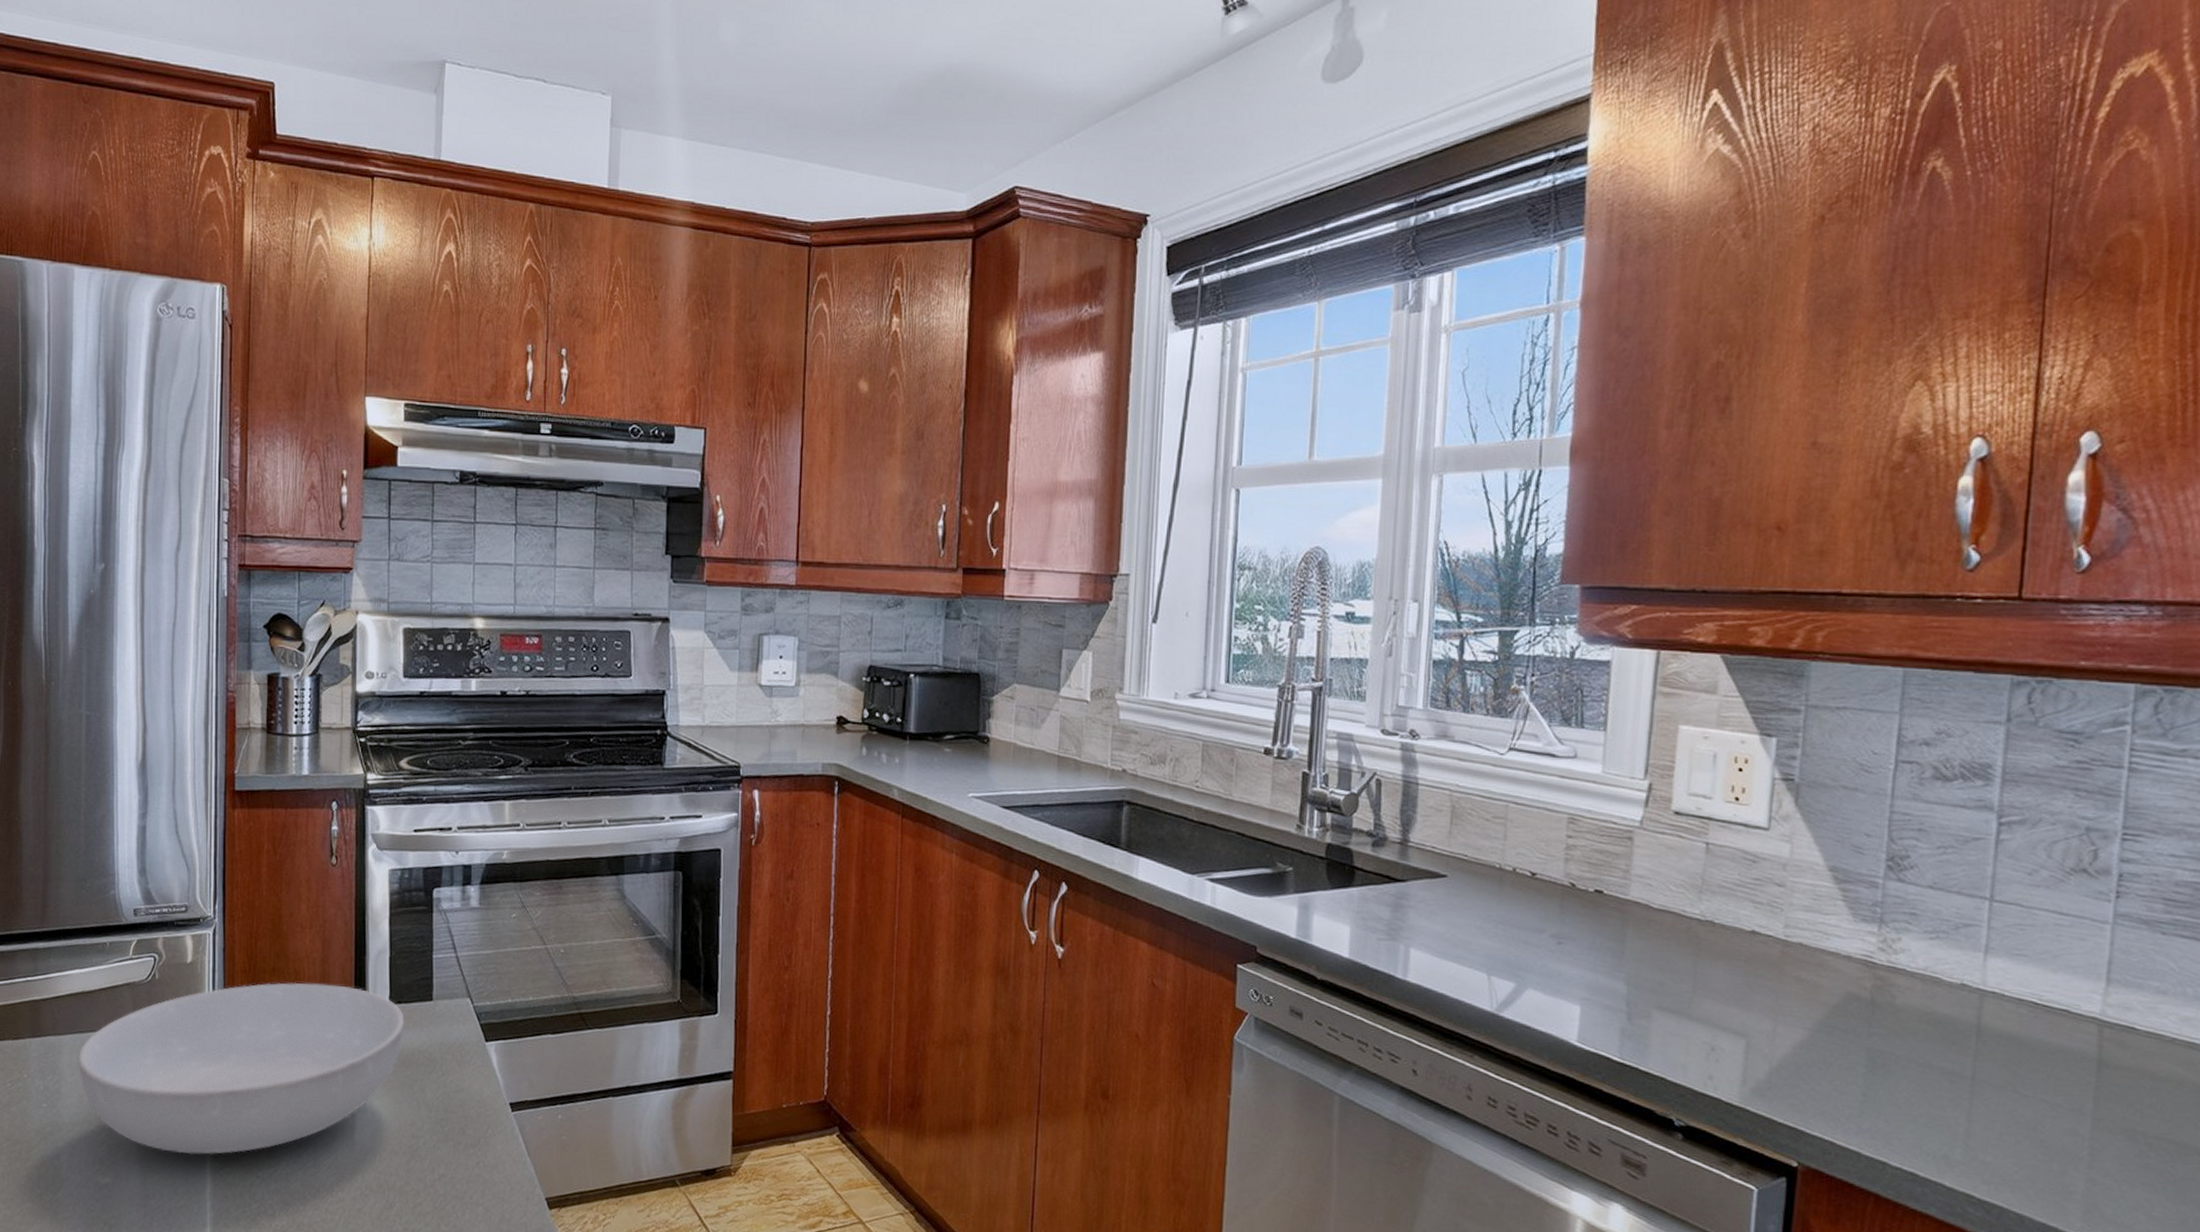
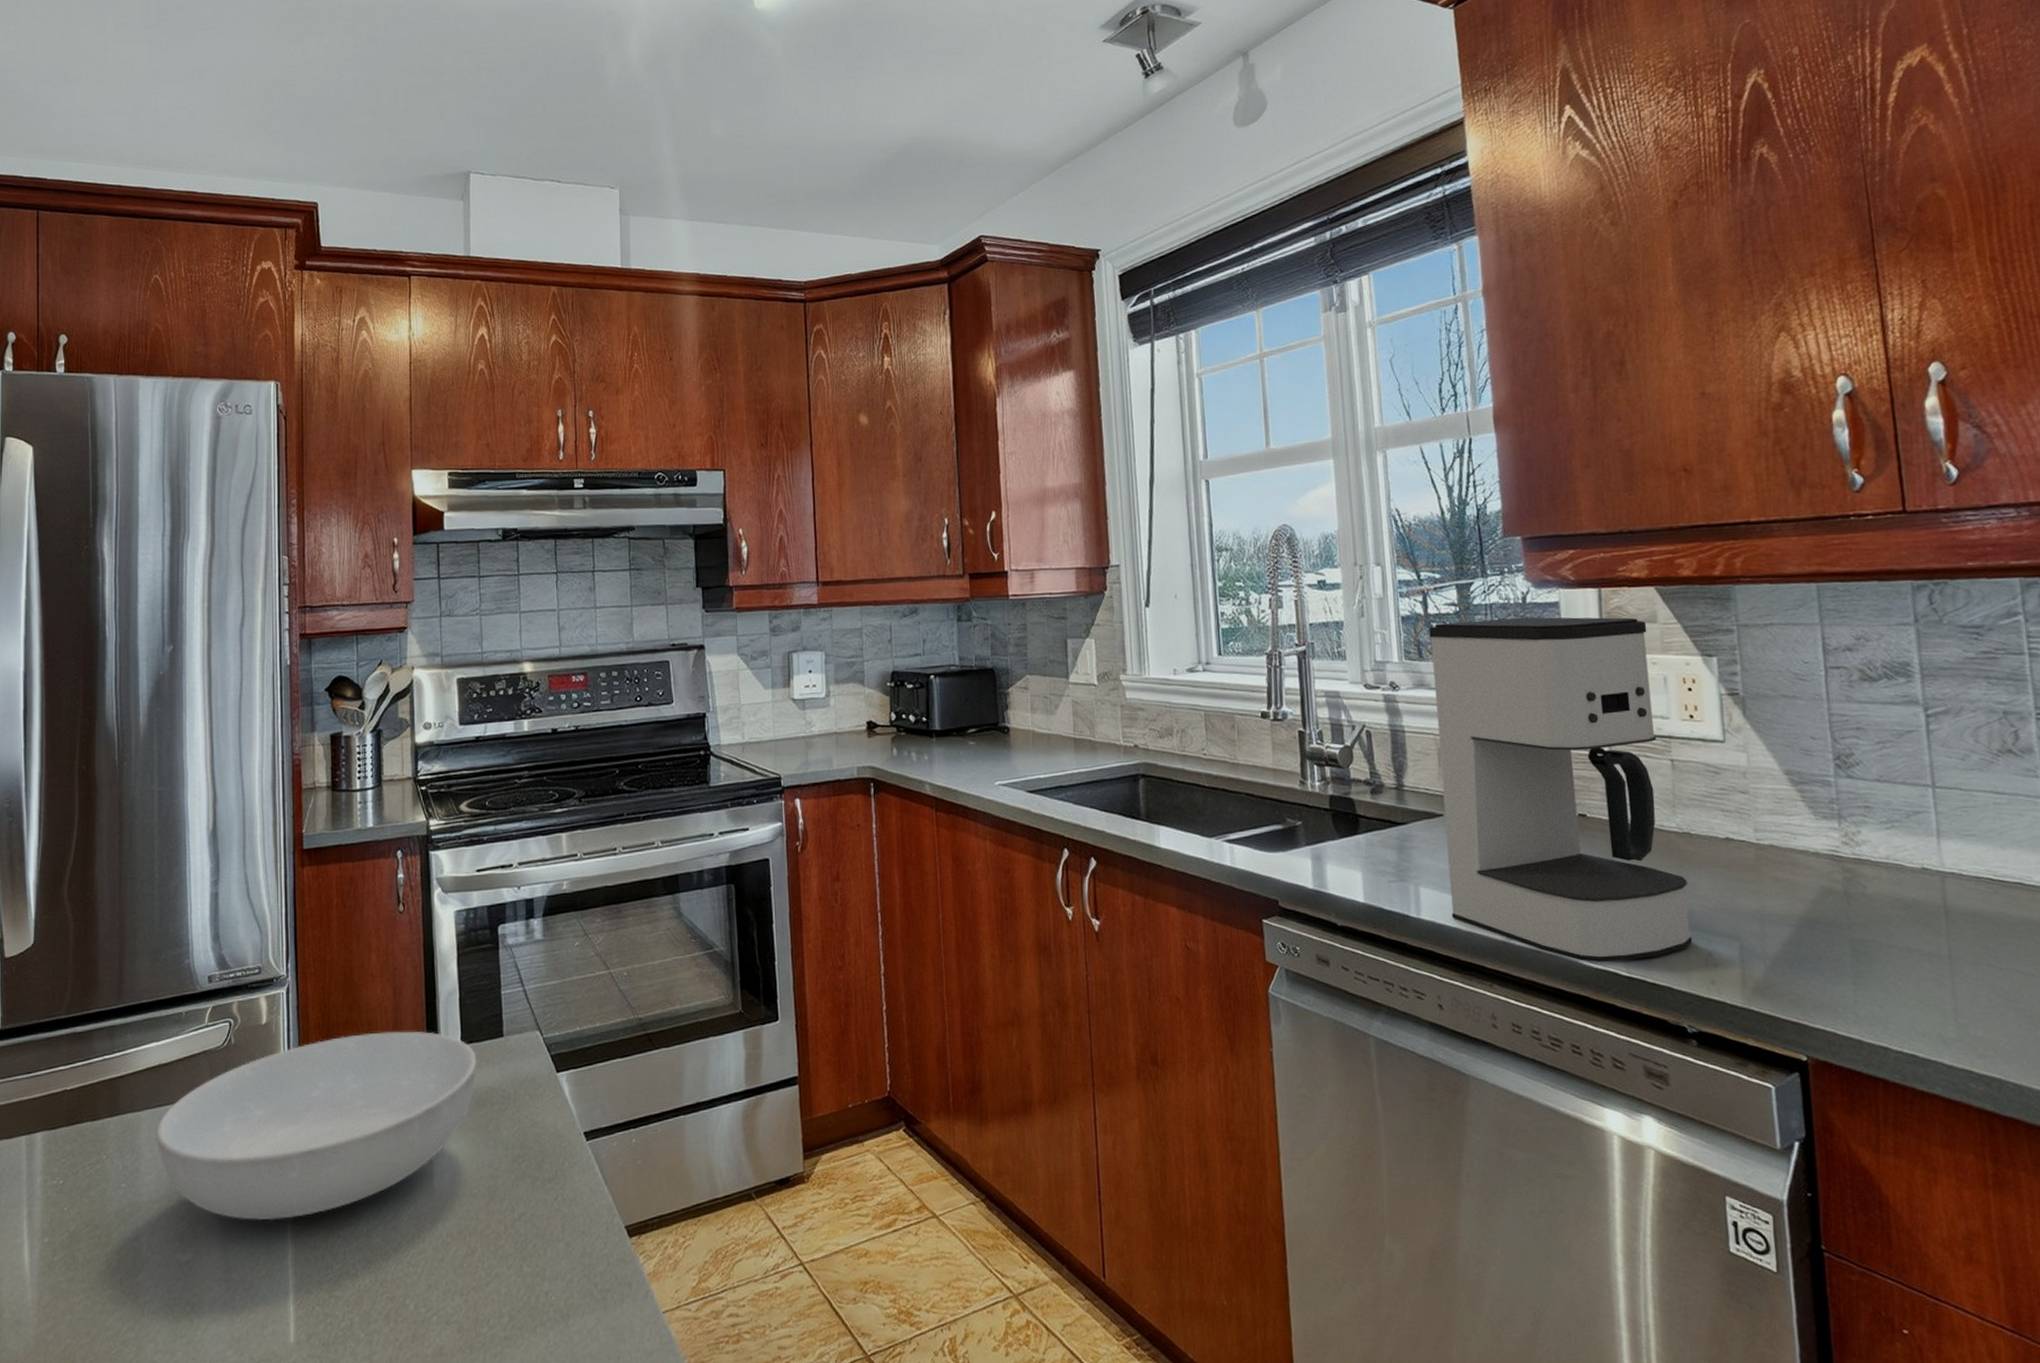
coffee maker: none [1440,672,1705,1047] -> present [1429,617,1693,962]

